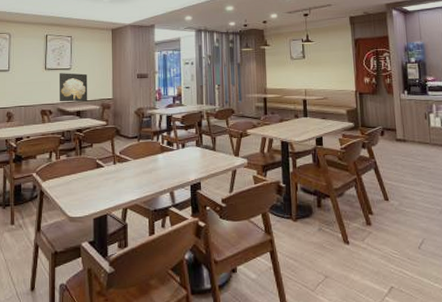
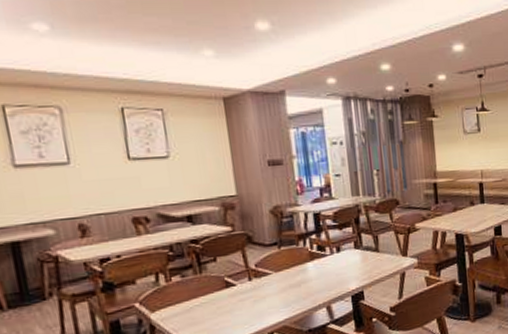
wall art: present [60,73,88,102] -> none [152,162,201,205]

